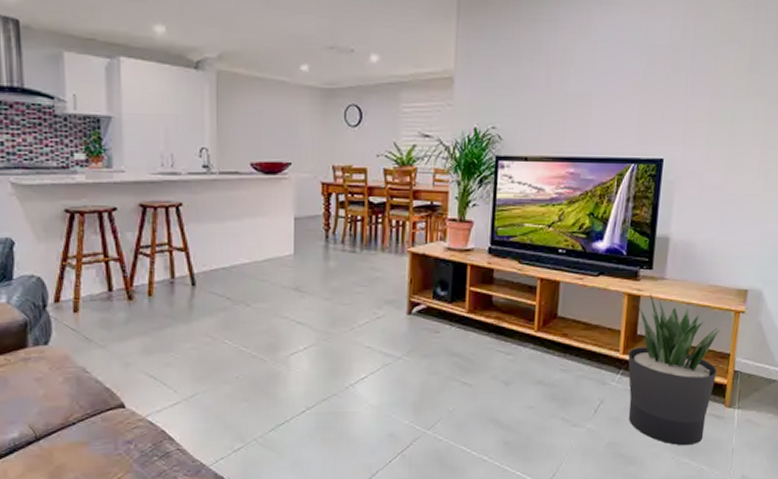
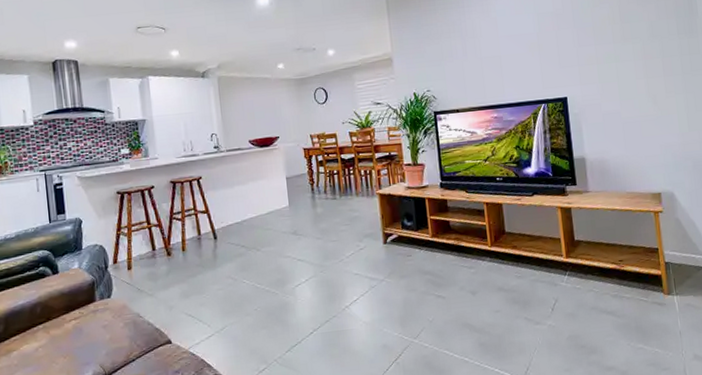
planter: present [628,293,720,446] -> none [570,204,652,333]

